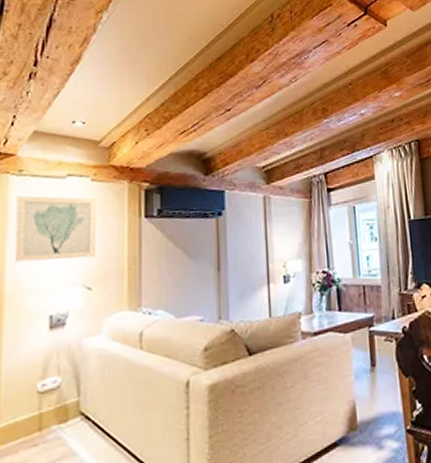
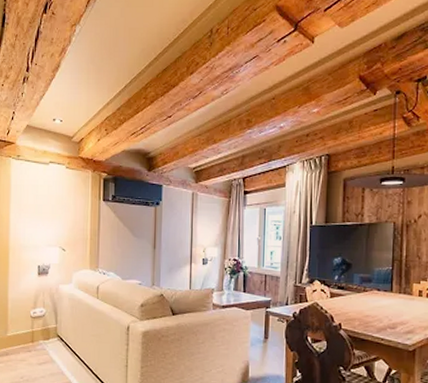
wall art: present [14,195,96,262] -> none [15,175,69,227]

